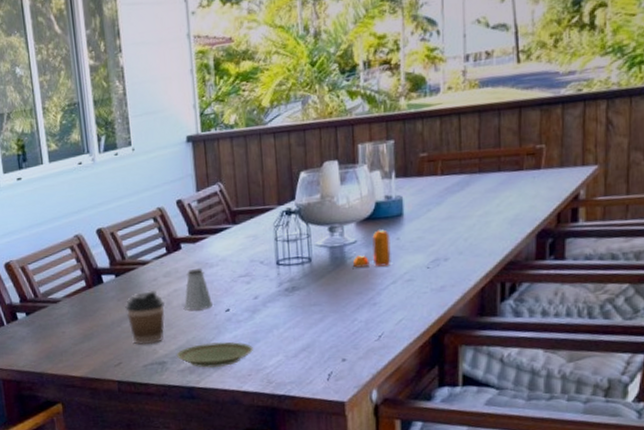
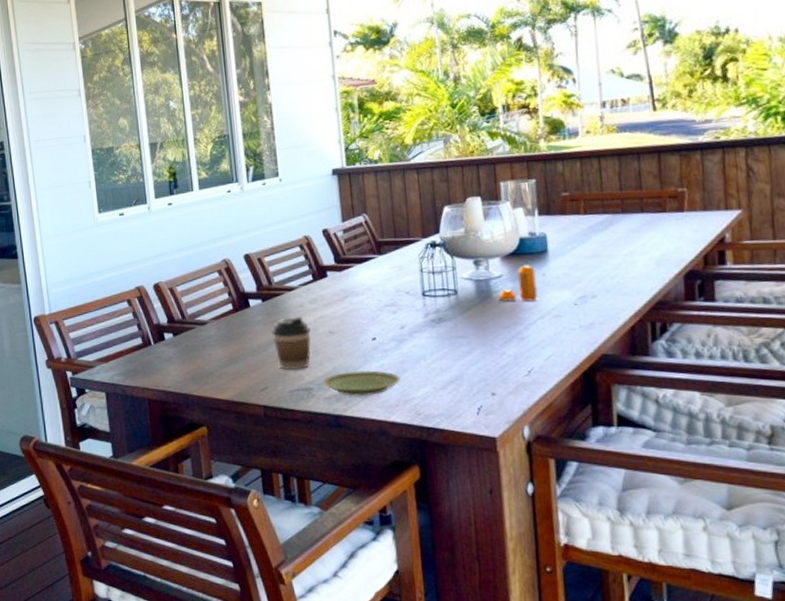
saltshaker: present [184,269,213,310] -> none [330,297,359,337]

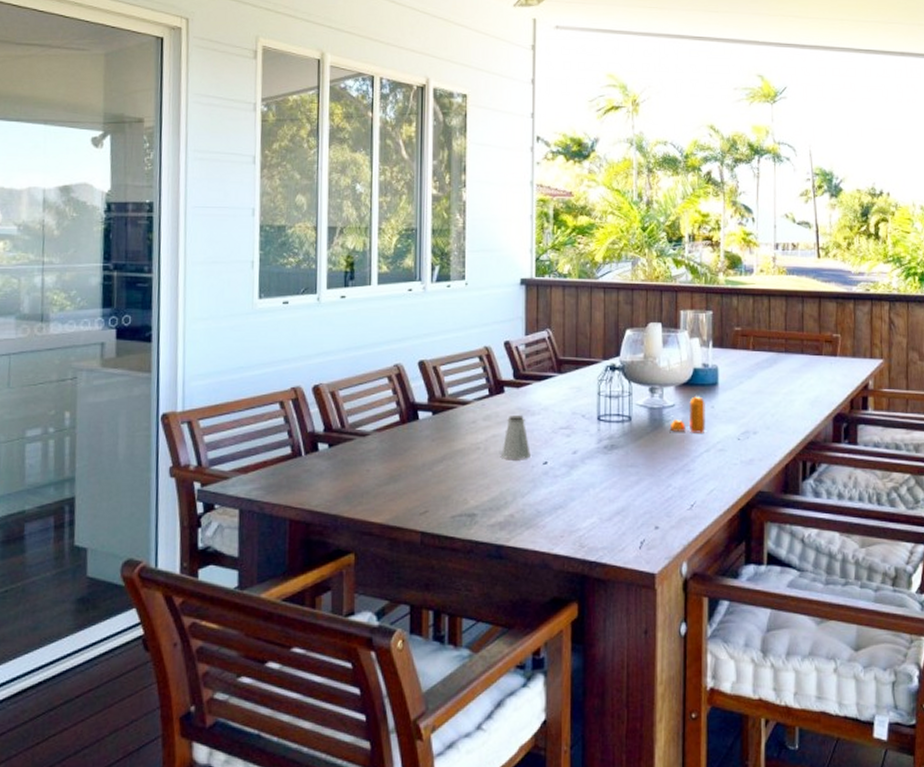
coffee cup: present [271,316,312,370] -> none [439,434,481,493]
plate: present [323,370,400,397] -> none [488,497,568,526]
saltshaker: none [330,297,359,337] -> present [501,415,531,459]

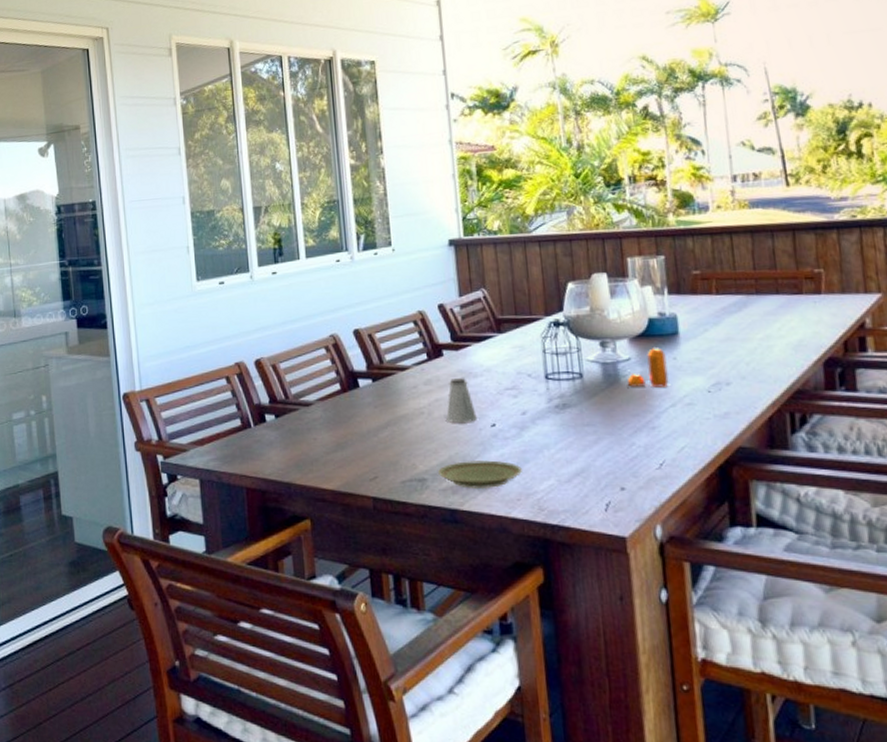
plate: none [488,497,568,526] -> present [438,460,522,490]

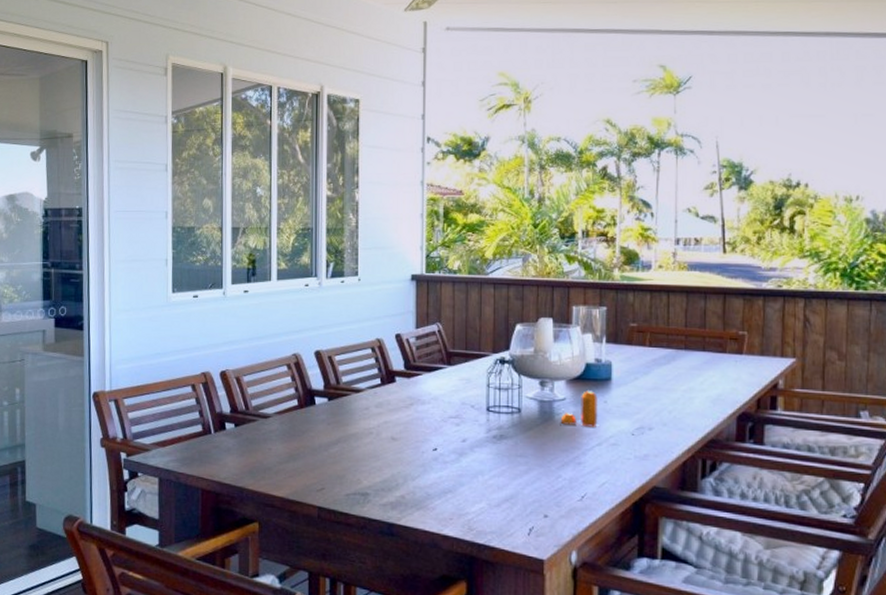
plate: present [438,460,522,490] -> none [381,480,457,507]
saltshaker: present [446,378,477,423] -> none [393,404,421,445]

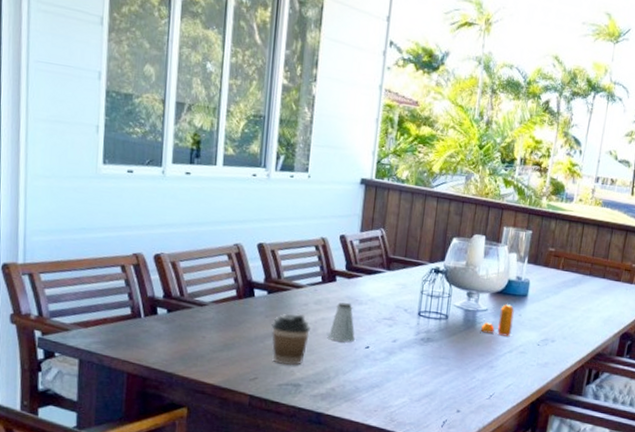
coffee cup: none [334,419,373,474] -> present [271,313,310,366]
saltshaker: none [393,404,421,445] -> present [328,302,355,342]

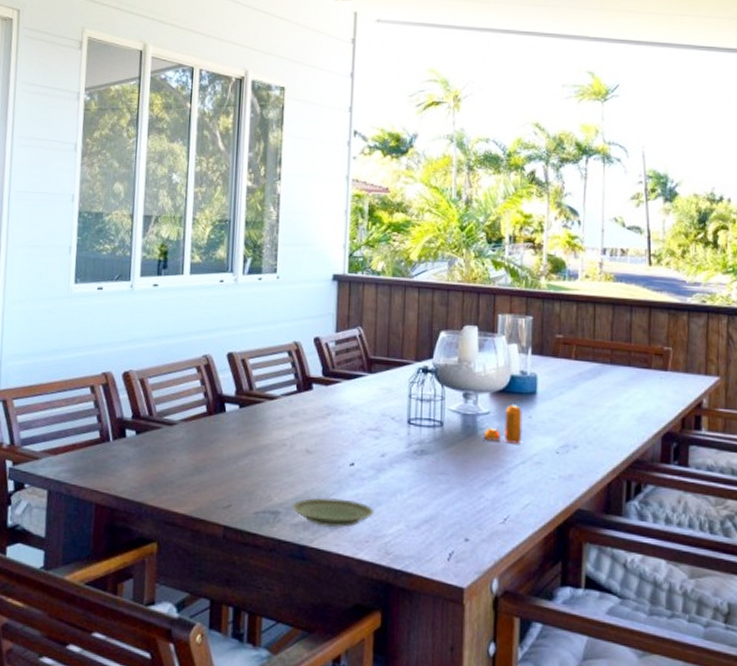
coffee cup: present [271,313,310,366] -> none [245,429,287,490]
plate: none [312,374,383,400] -> present [292,497,374,528]
saltshaker: present [328,302,355,342] -> none [307,413,337,459]

